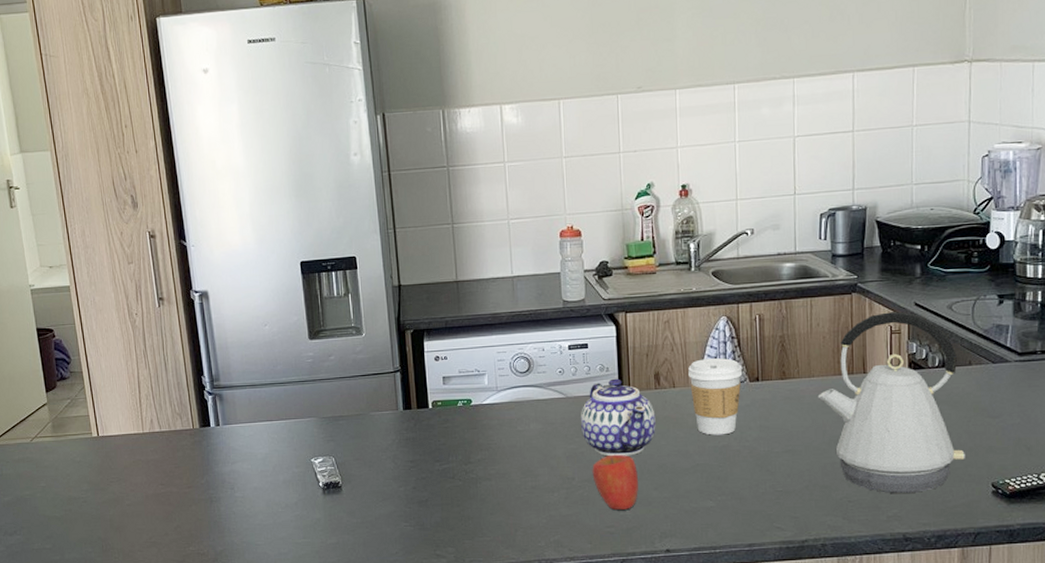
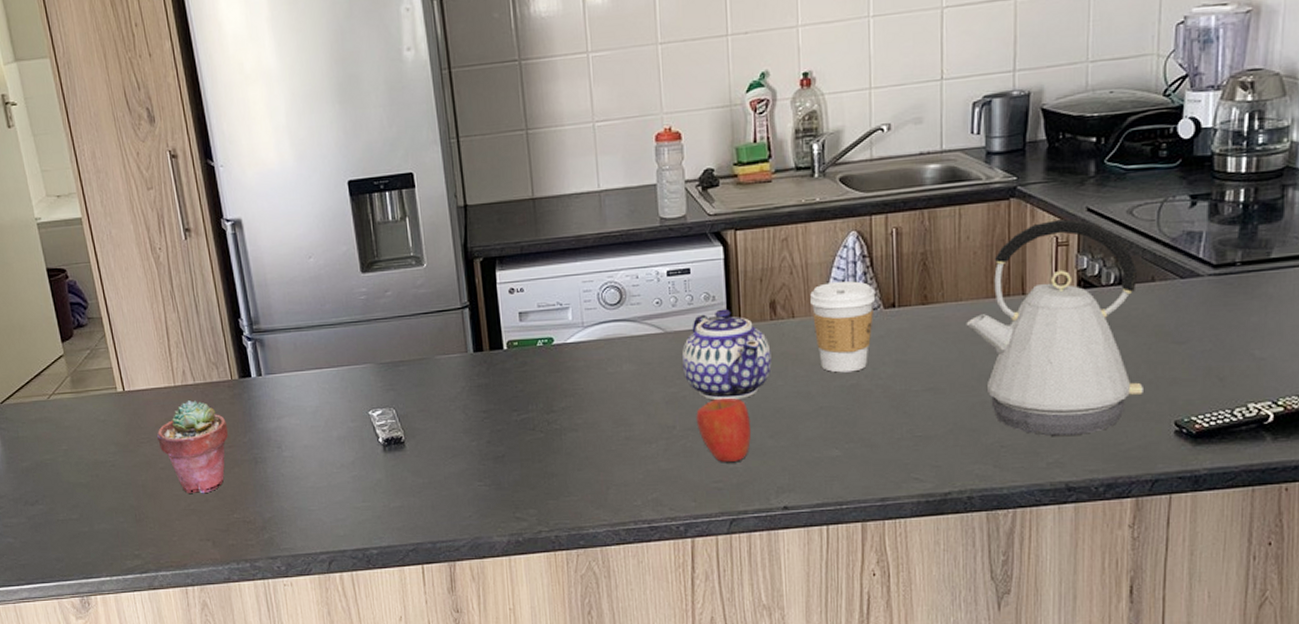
potted succulent: none [125,446,188,528] -> present [157,400,229,494]

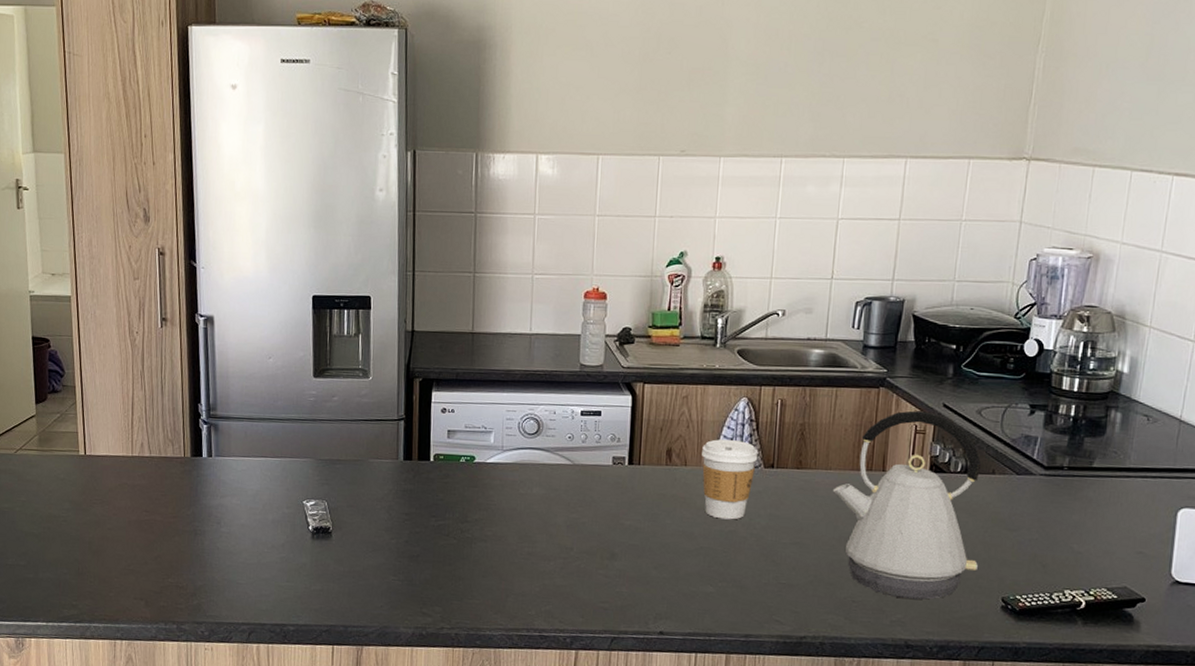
potted succulent: present [157,400,229,494] -> none [109,471,175,557]
teapot: present [681,308,772,401] -> none [585,450,663,532]
apple: present [696,397,751,462] -> none [592,528,639,586]

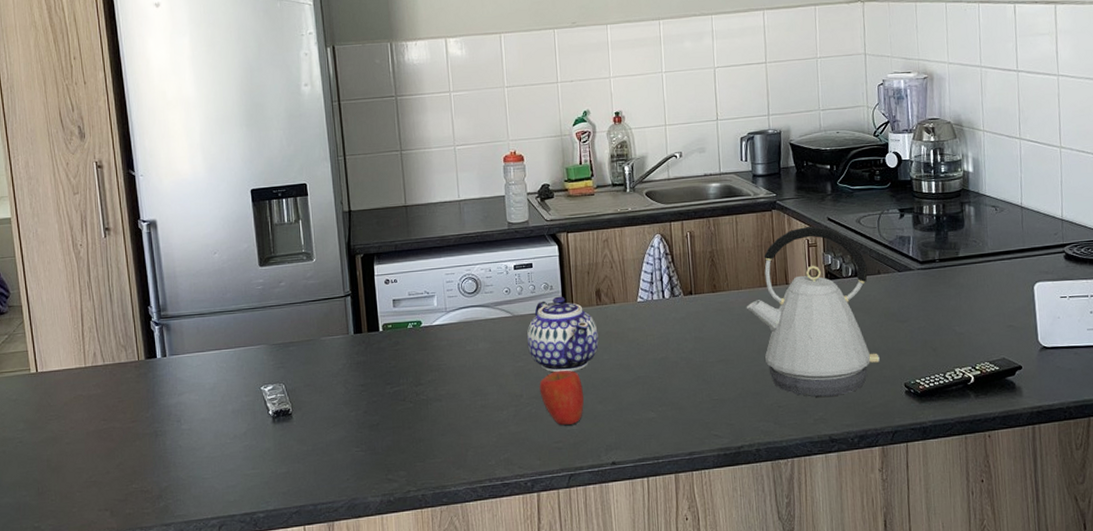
teapot: none [585,450,663,532] -> present [527,296,599,373]
apple: none [592,528,639,586] -> present [539,370,584,425]
coffee cup: present [702,439,758,520] -> none [627,274,677,348]

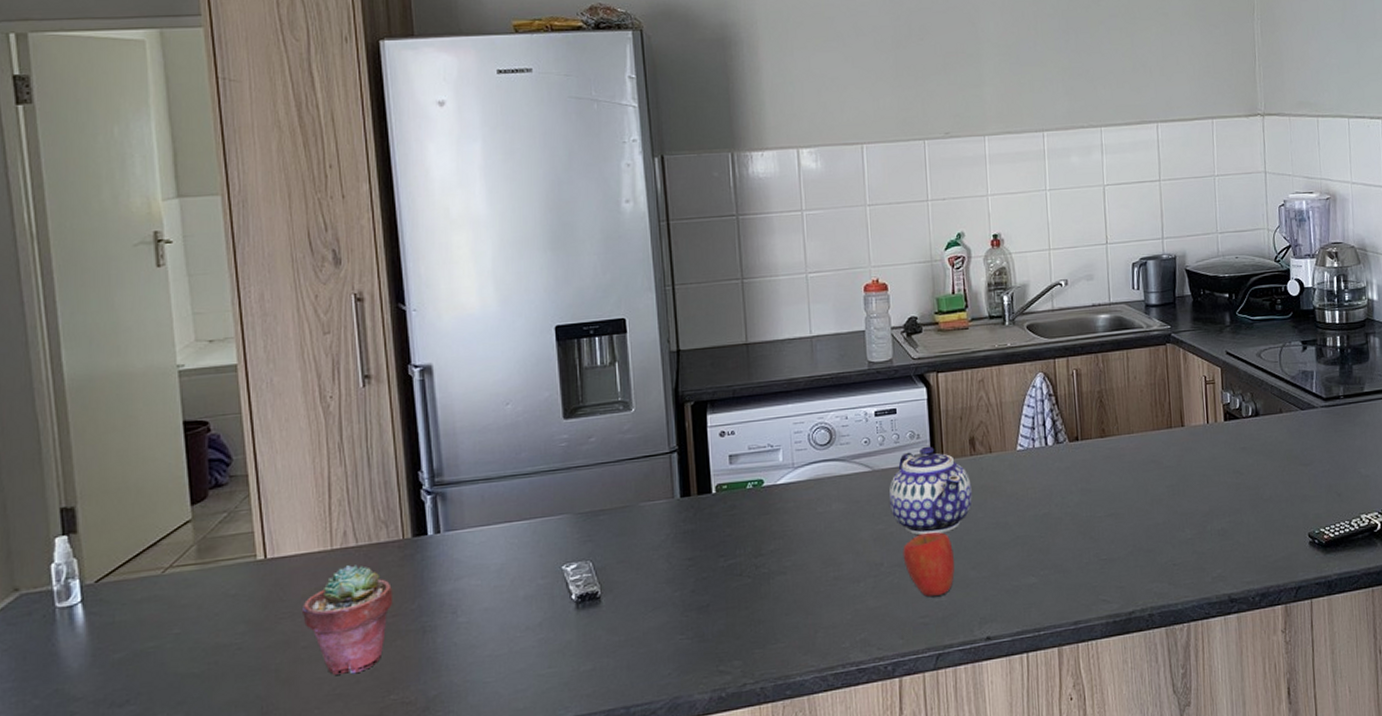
potted succulent: none [65,380,133,466] -> present [303,564,394,675]
kettle: present [746,226,880,397] -> none [1138,361,1282,553]

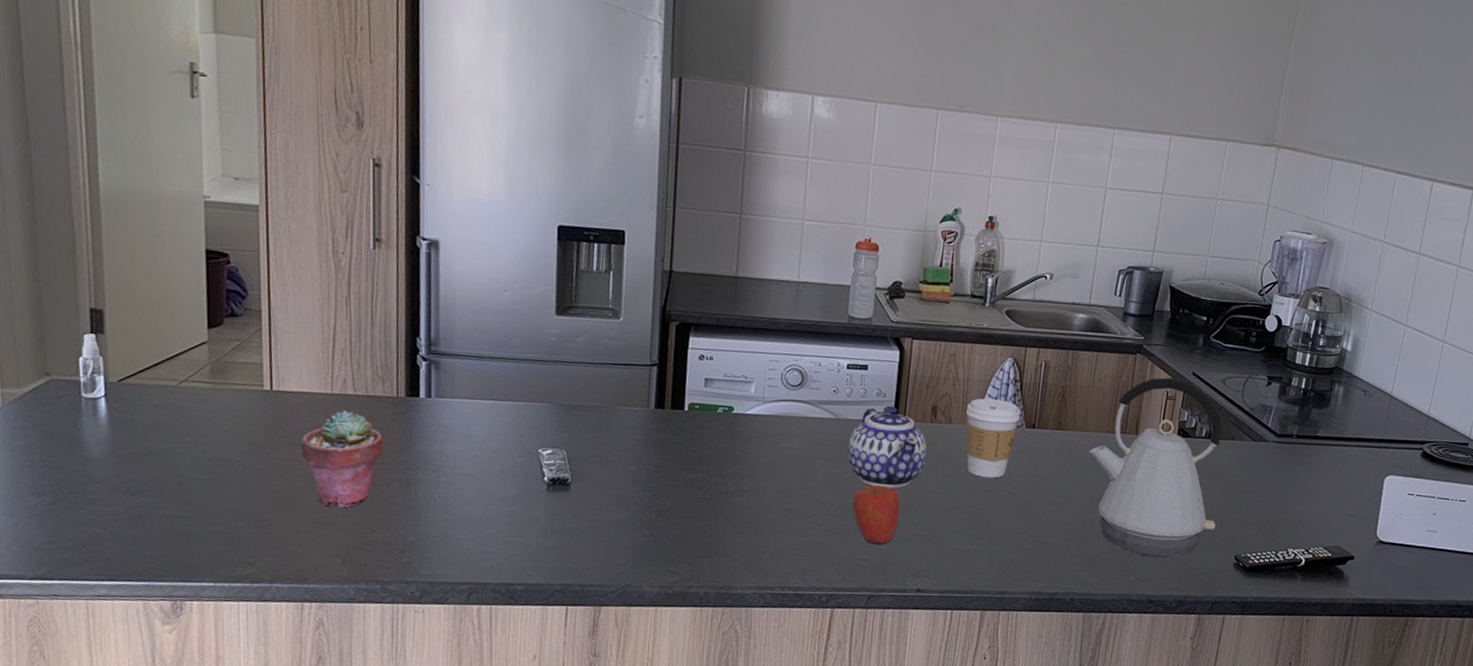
coffee cup: none [1005,417,1062,503] -> present [966,398,1021,479]
kettle: none [1138,361,1282,553] -> present [1089,377,1224,557]

